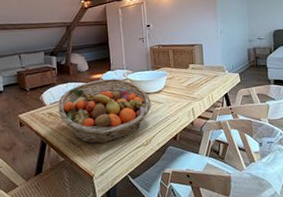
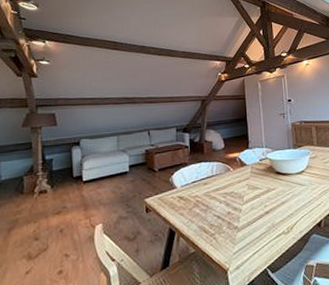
fruit basket: present [58,78,152,144] -> none [190,157,293,233]

